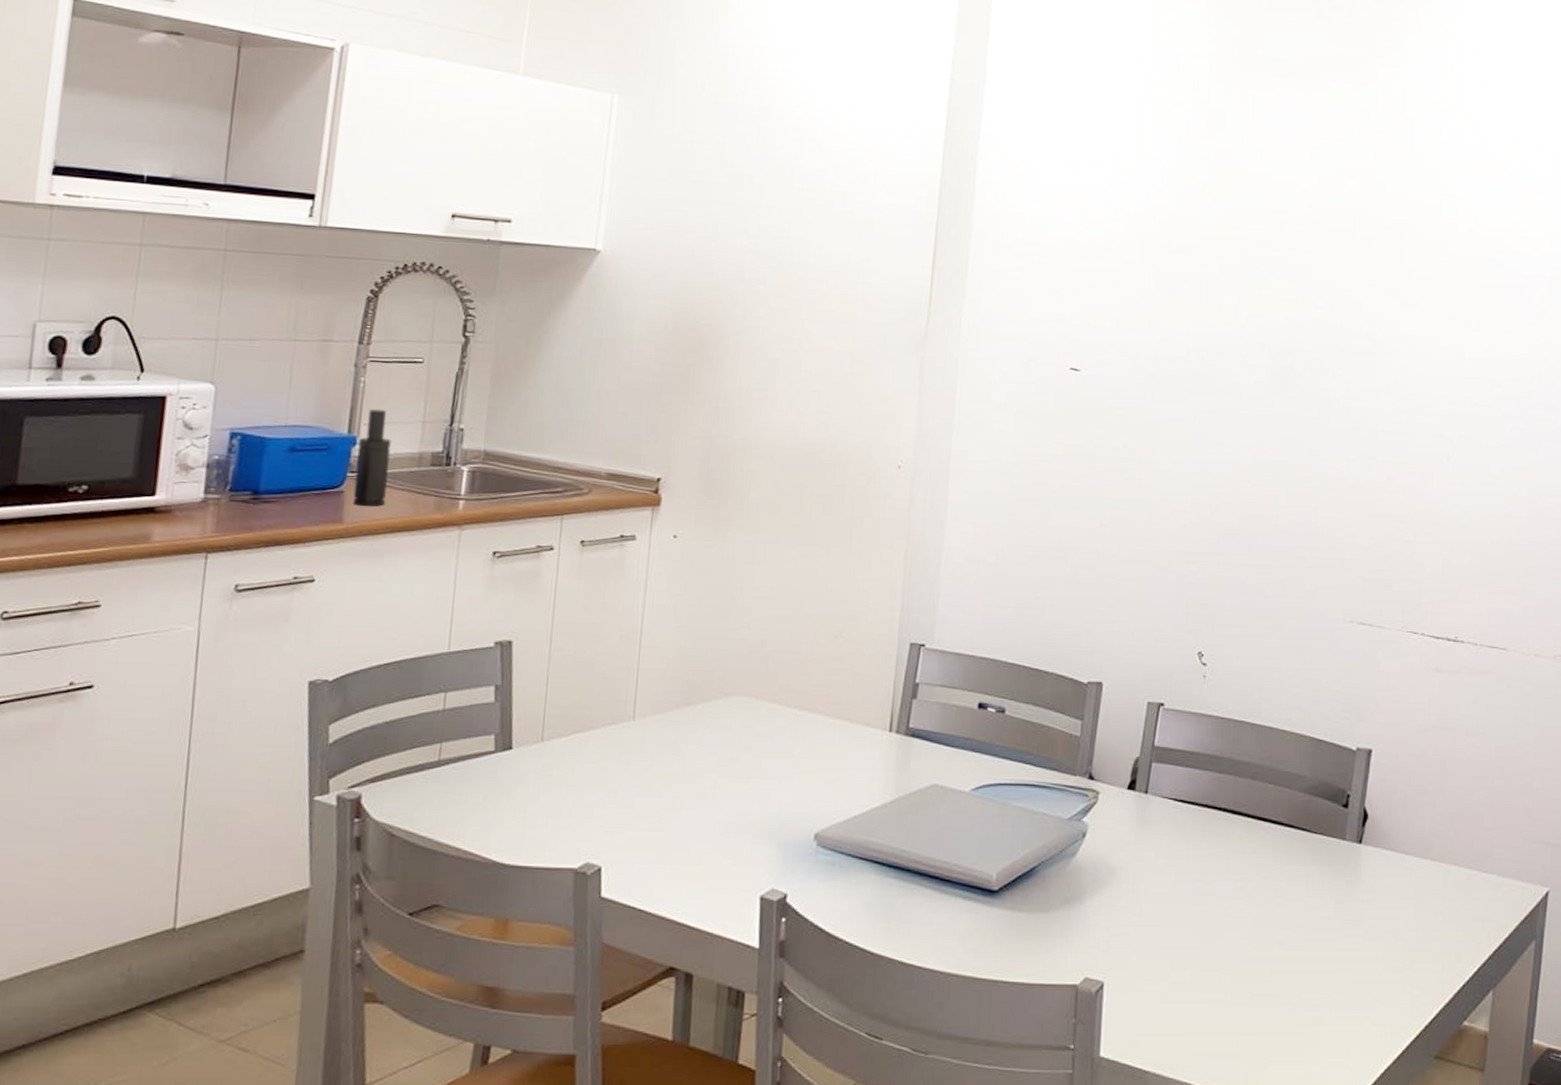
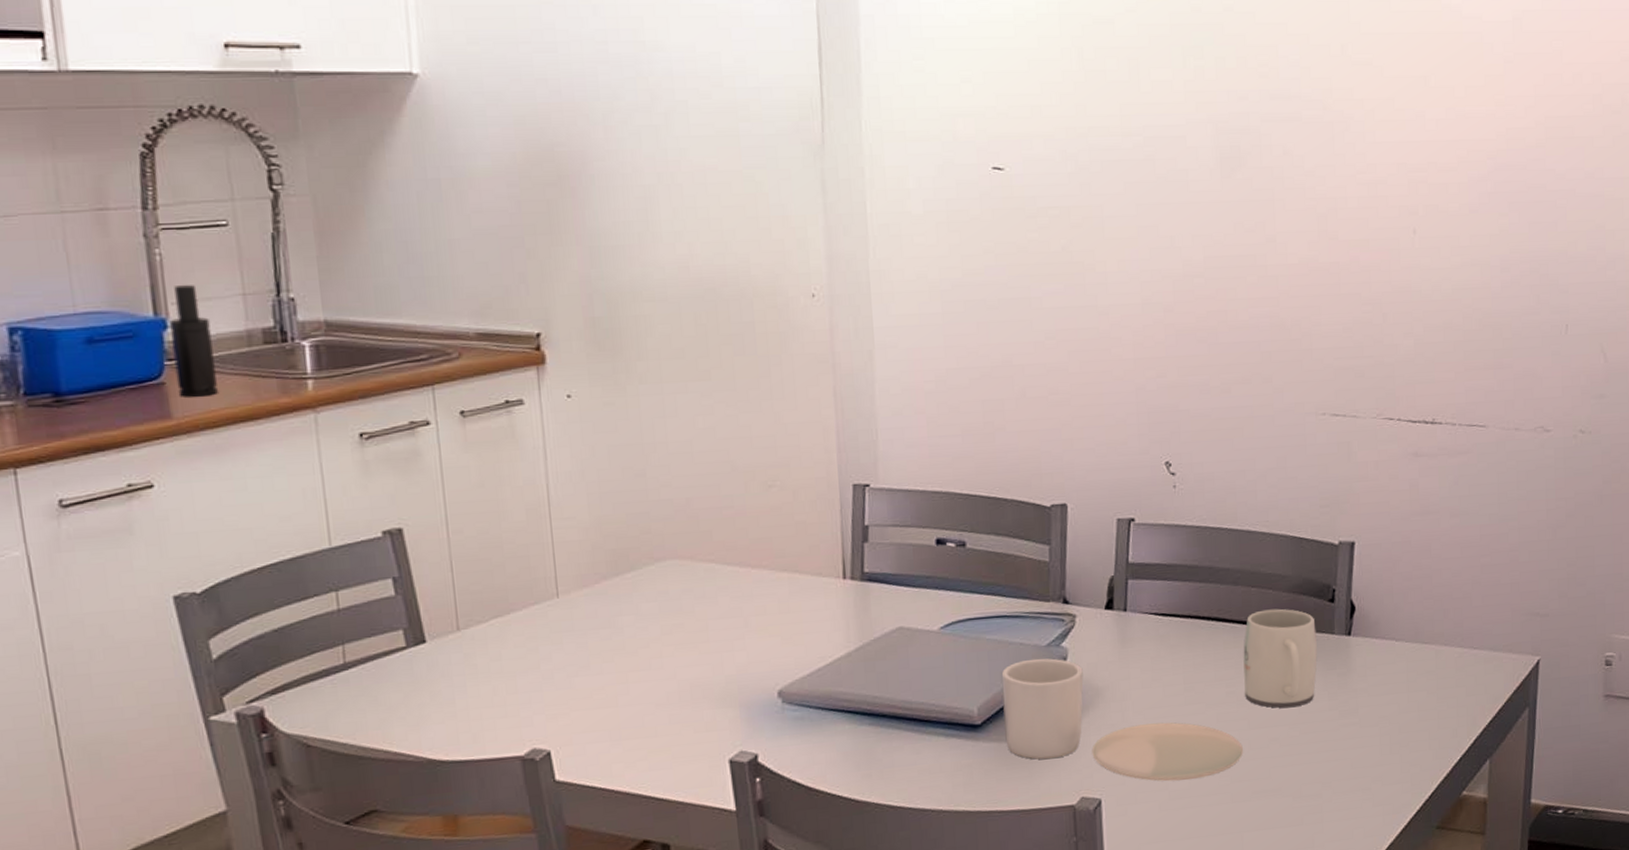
mug: none [1019,830,1100,934] -> present [1001,658,1084,760]
plate: none [1100,910,1248,974] -> present [1092,722,1244,782]
mug: none [1253,807,1328,911] -> present [1243,608,1317,708]

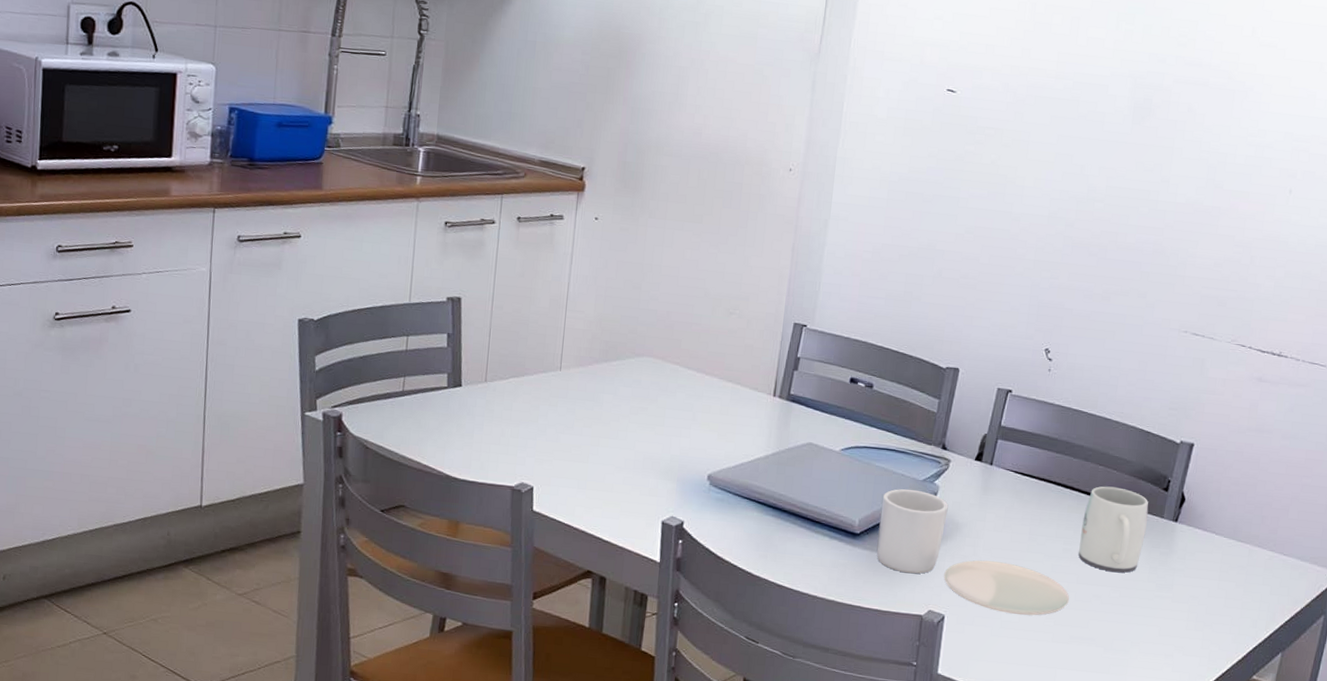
soap dispenser: present [169,284,218,397] -> none [330,93,360,177]

